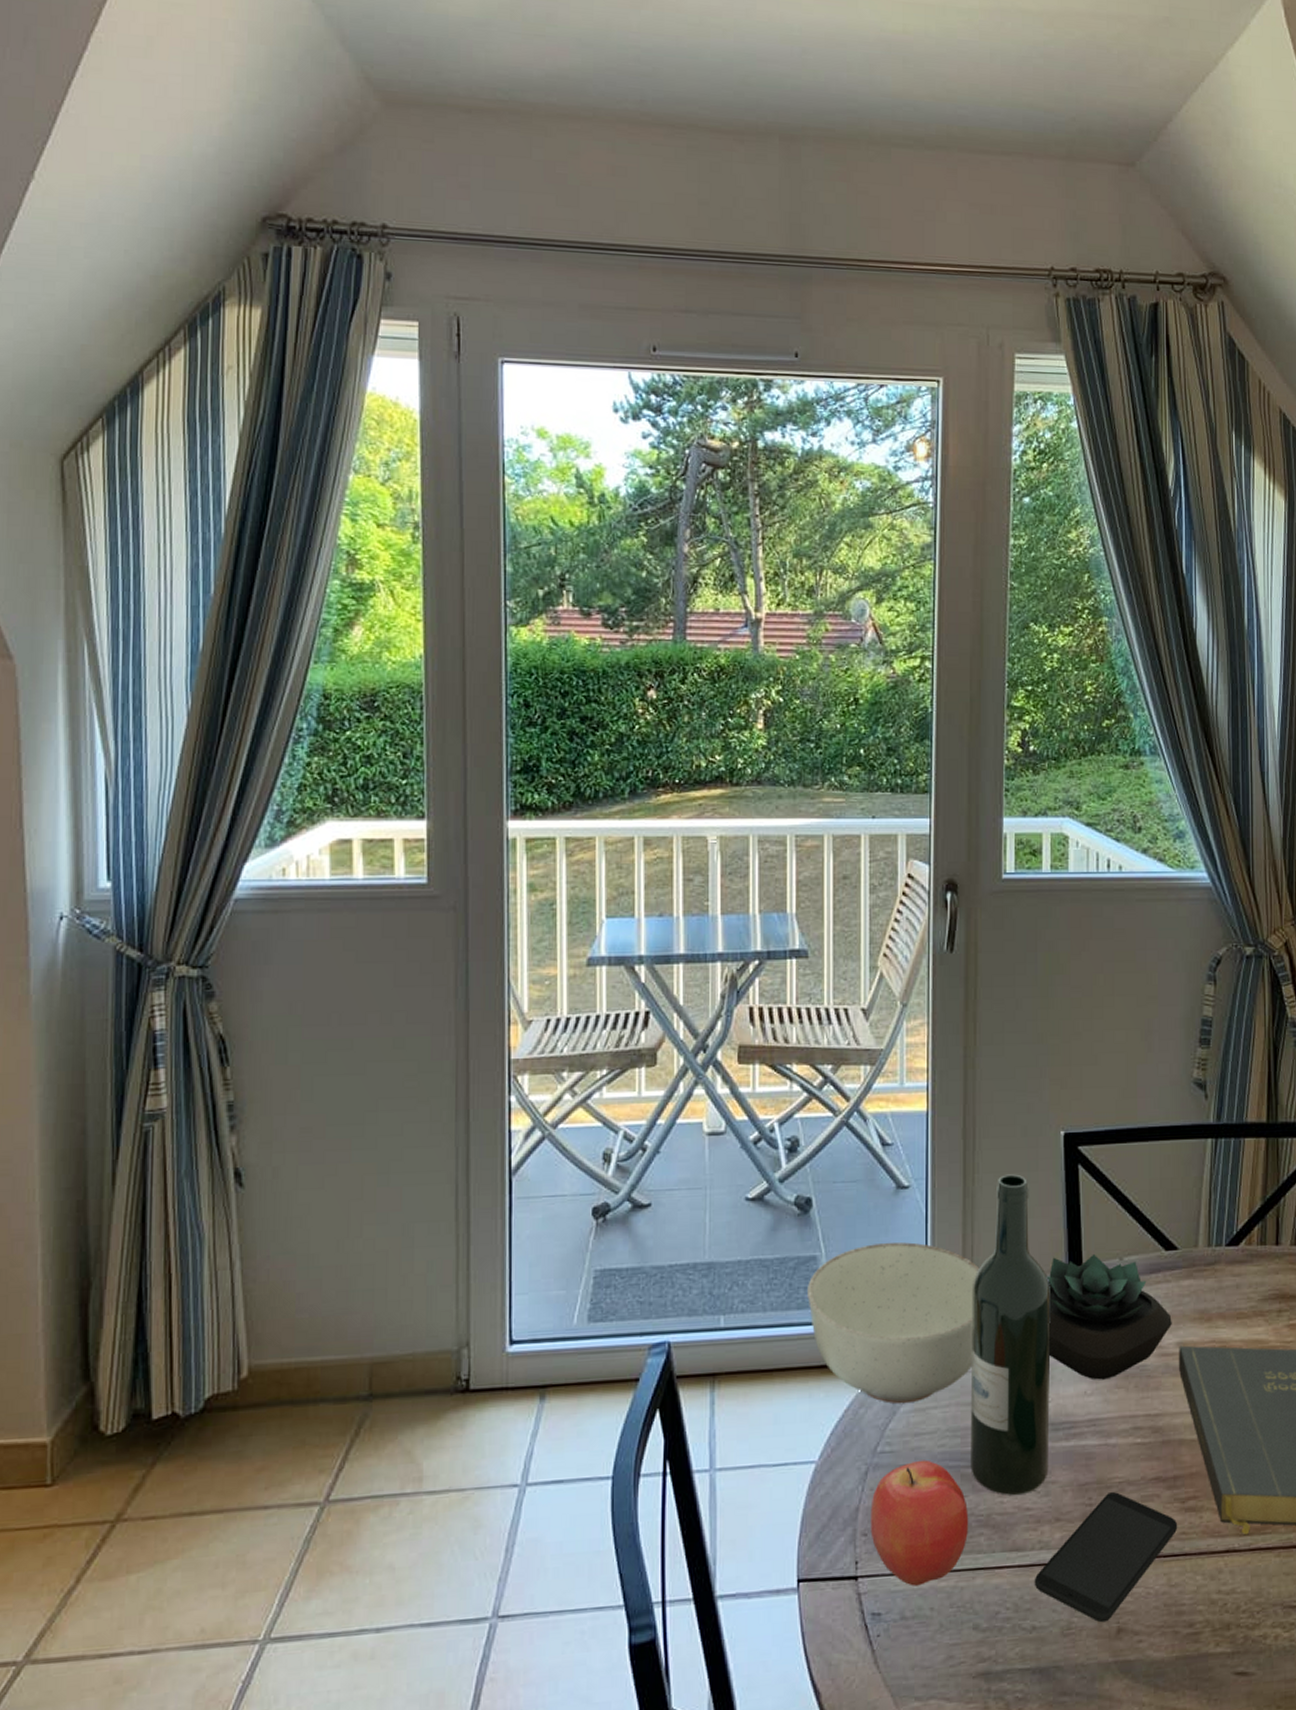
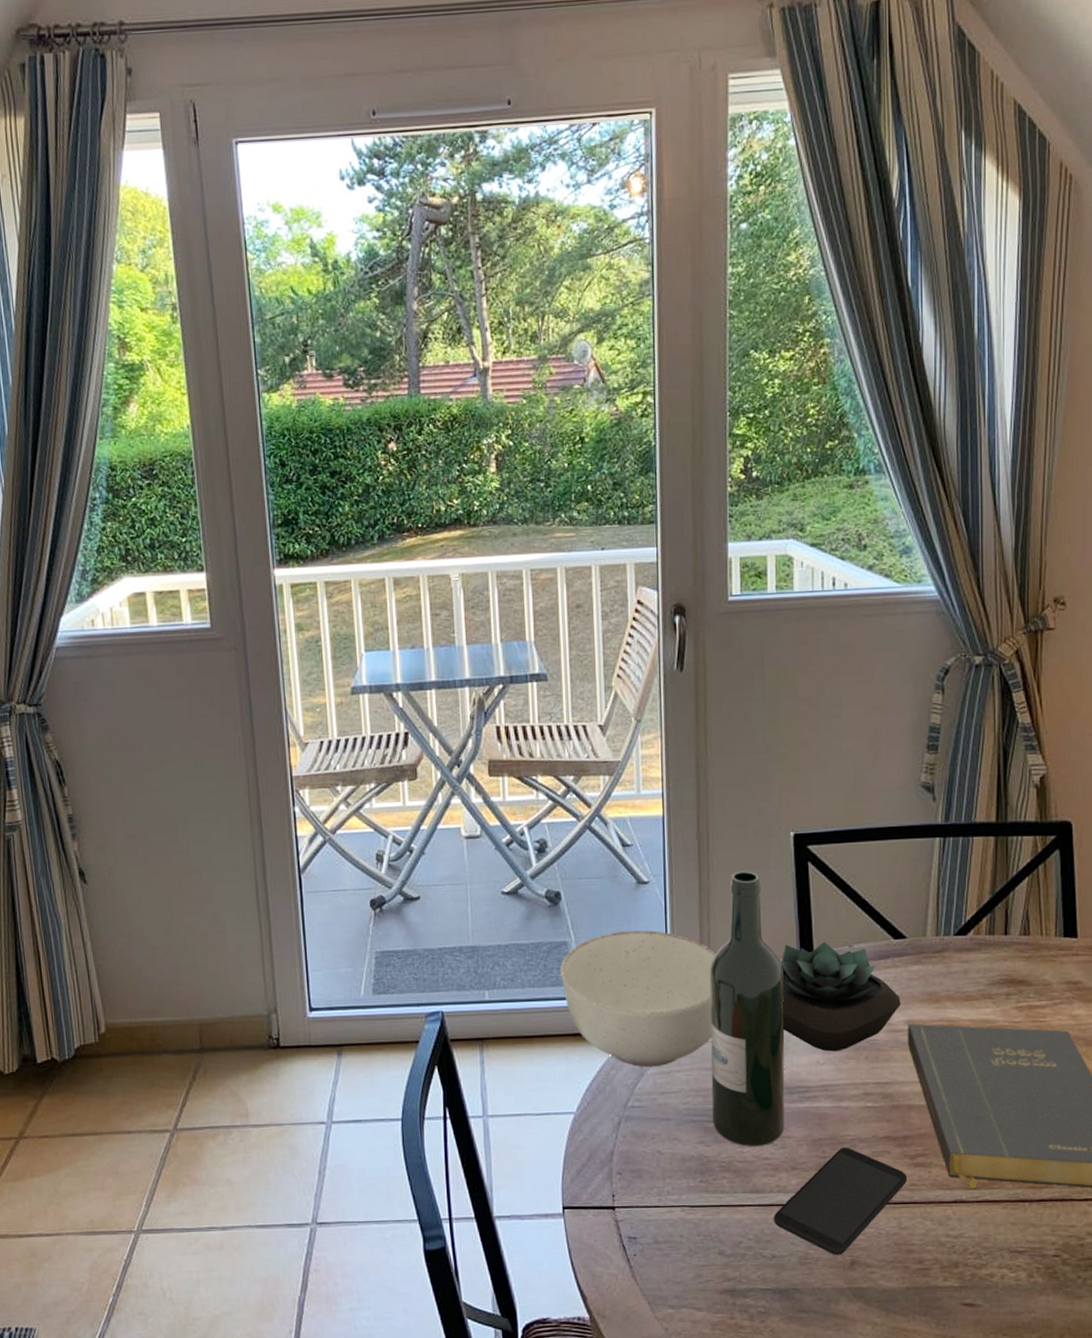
apple: present [870,1460,969,1586] -> none [624,1114,713,1217]

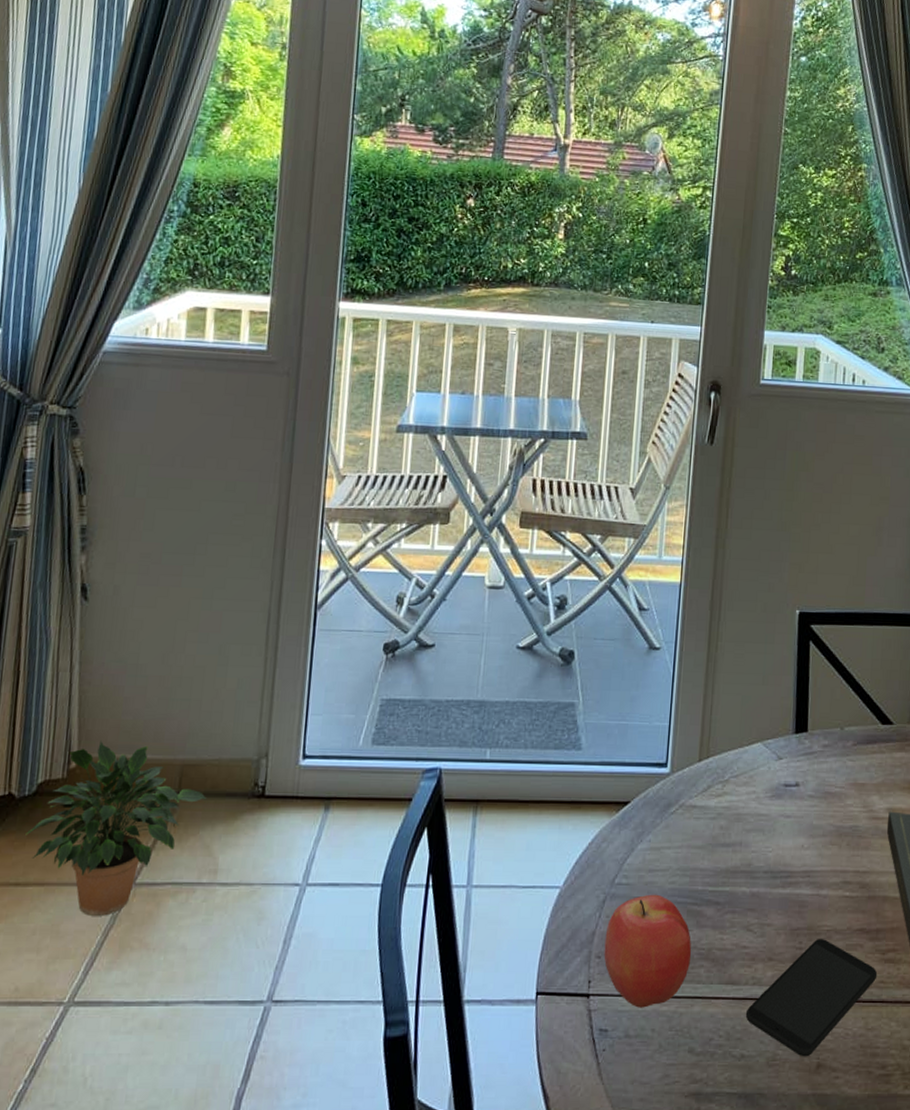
potted plant: none [73,1007,228,1158] -> present [25,740,207,916]
bowl: present [560,930,717,1068] -> none [564,696,717,842]
apple: none [624,1114,713,1217] -> present [604,894,692,1008]
wine bottle: present [709,871,785,1146] -> none [696,644,778,933]
succulent plant: present [779,941,901,1052] -> none [773,721,884,836]

